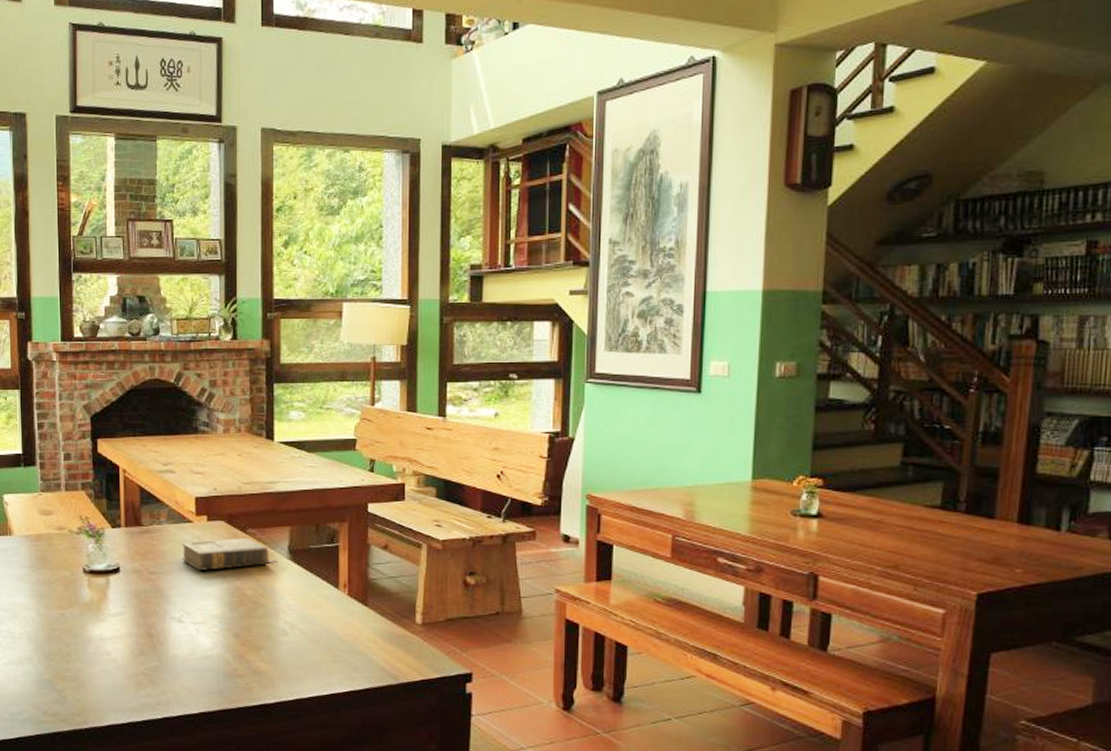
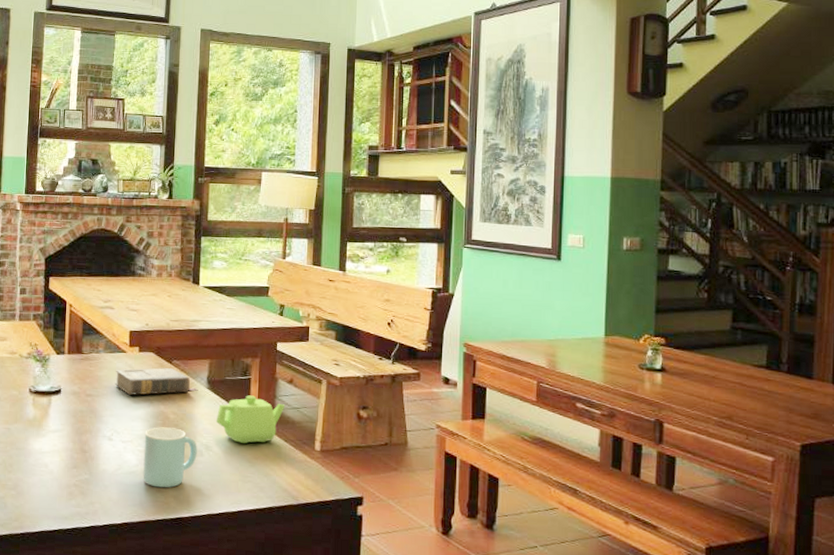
mug: none [219,605,281,673] -> present [143,427,197,488]
teapot: none [300,565,380,619] -> present [215,395,286,443]

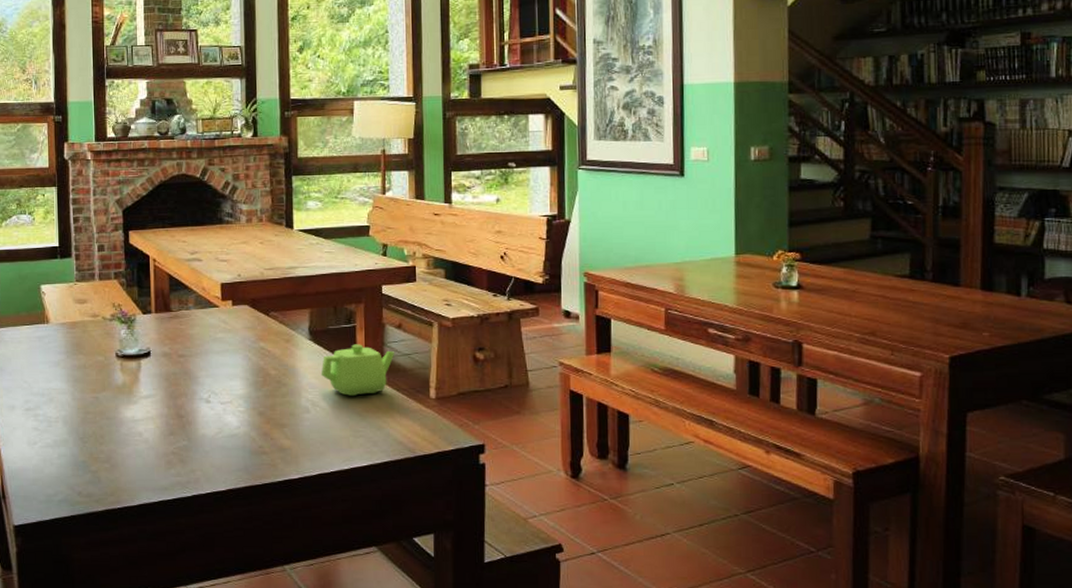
book: present [114,367,198,395] -> none [208,320,300,352]
mug: present [143,427,197,488] -> none [245,385,303,450]

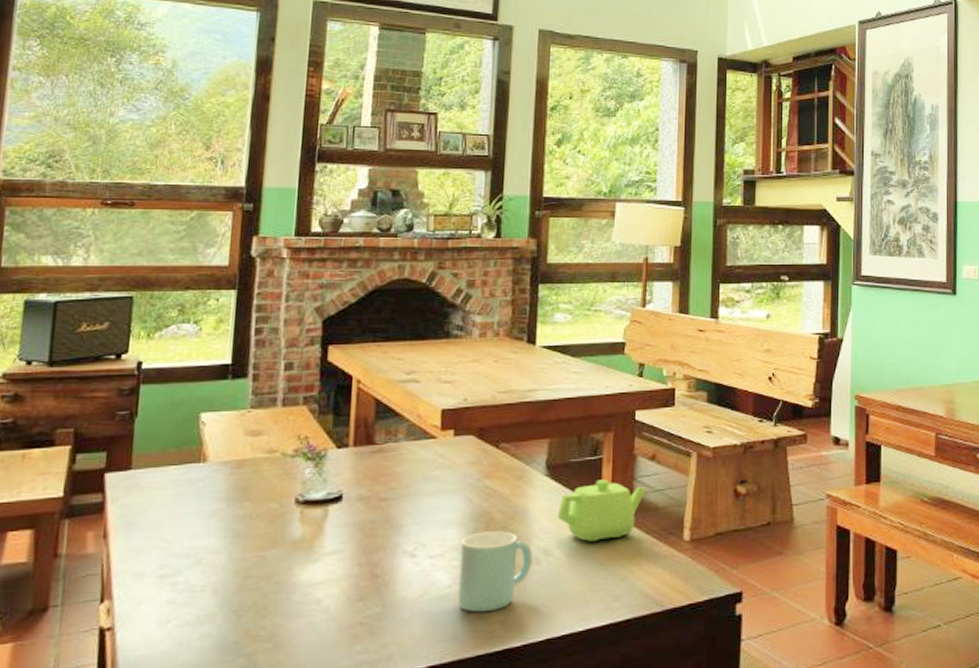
mug: none [245,385,303,450] -> present [458,531,533,613]

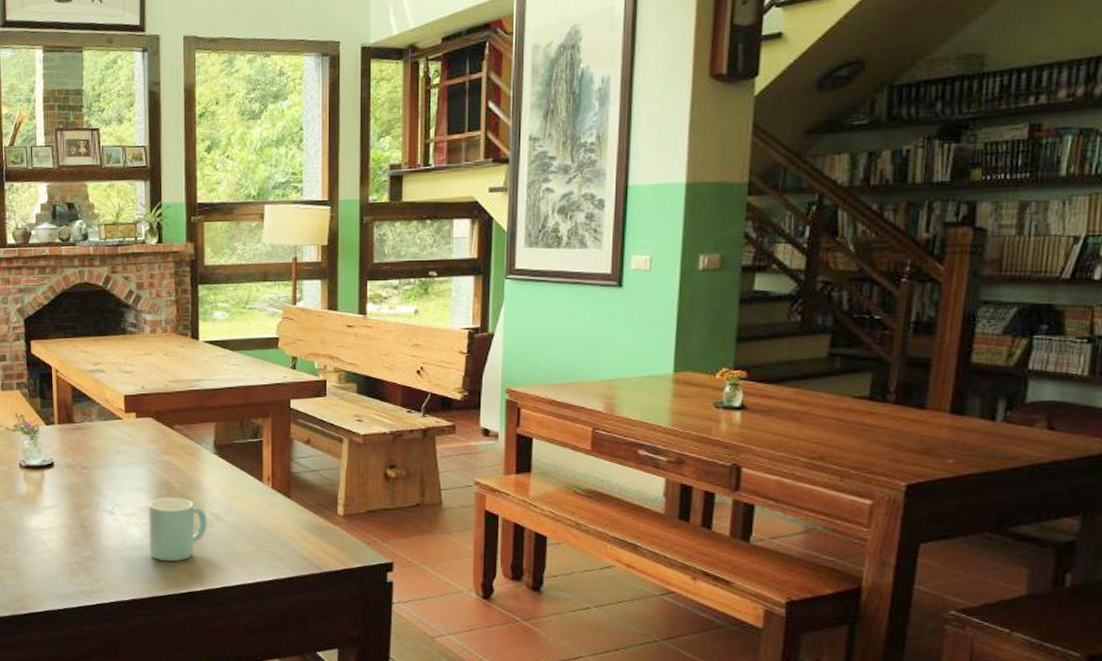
teapot: present [557,479,647,541] -> none [225,459,303,511]

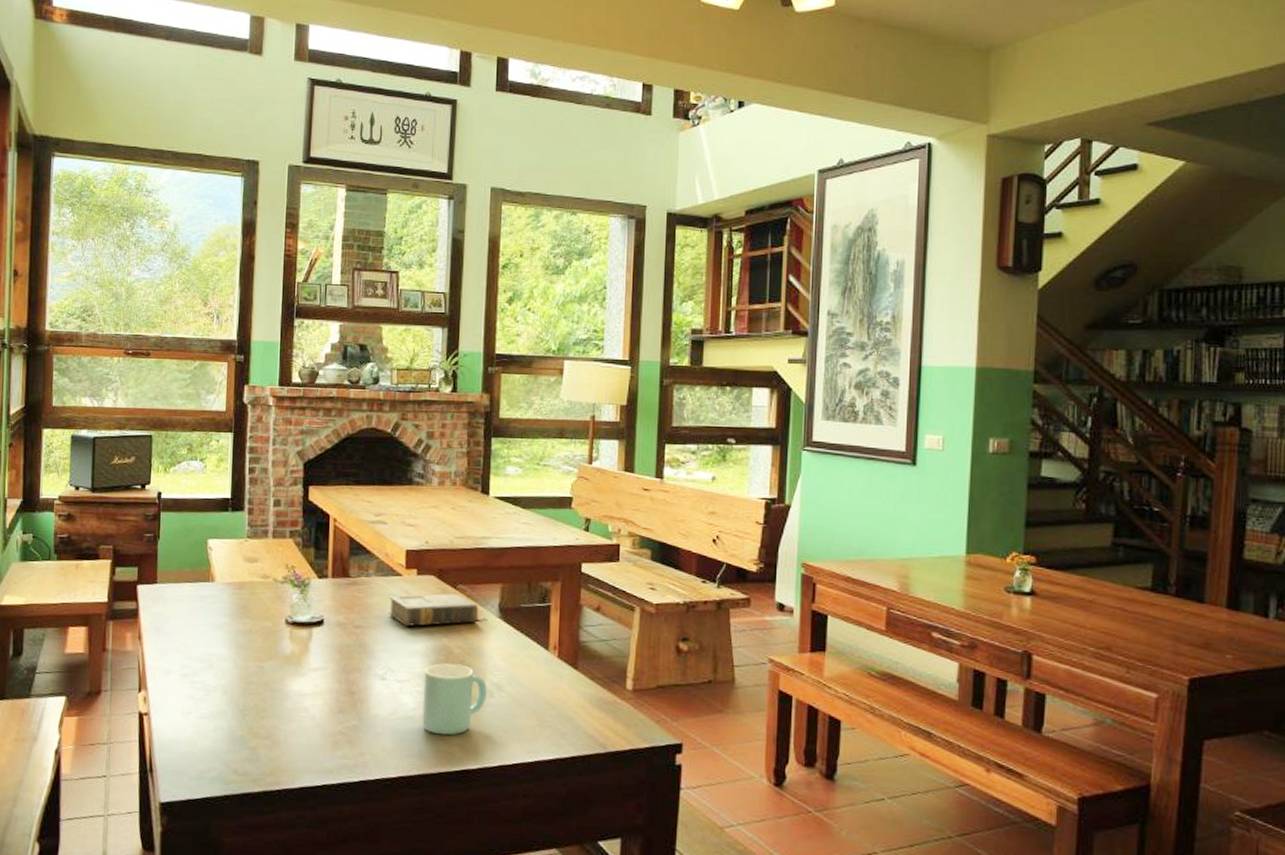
book: none [111,433,205,465] -> present [388,593,488,626]

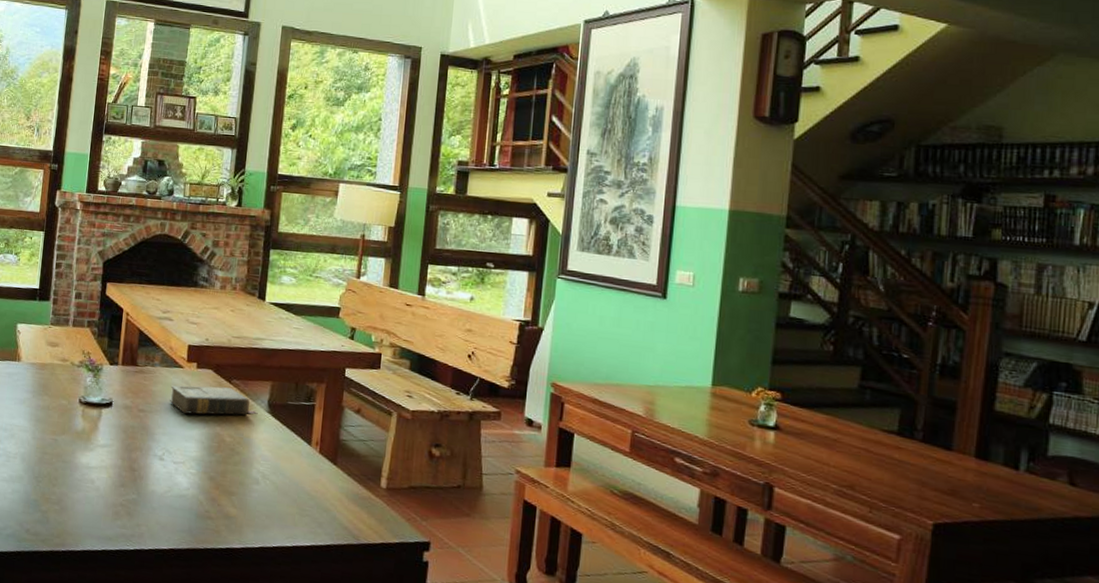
mug: present [422,663,487,735] -> none [193,449,254,516]

